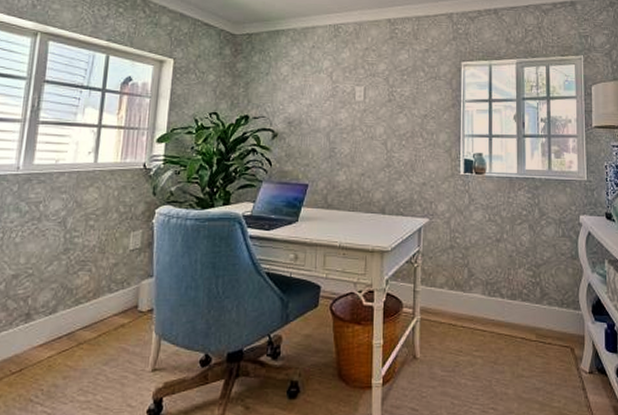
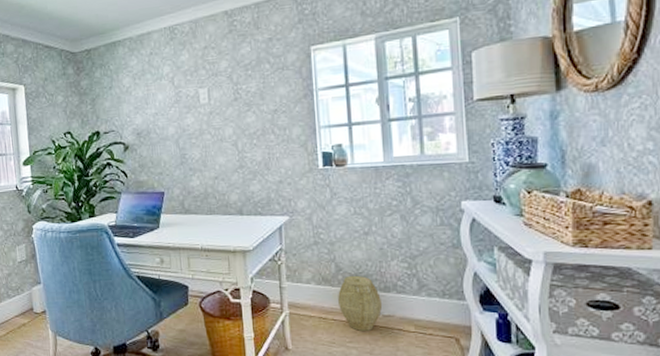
woven basket: none [468,281,507,339] -> present [338,275,382,331]

